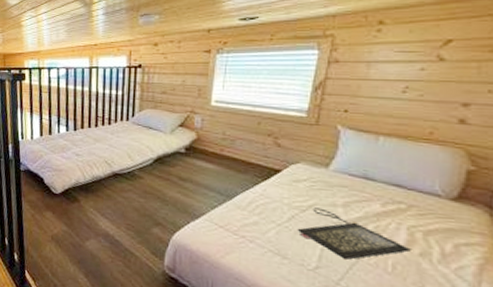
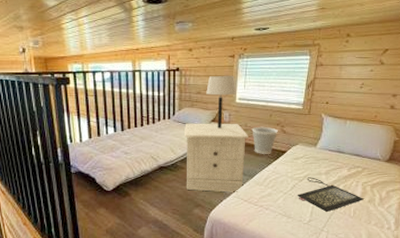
nightstand: none [144,126,228,215] -> present [185,123,249,192]
table lamp: none [173,73,212,135] -> present [206,75,236,129]
wastebasket: none [232,136,269,172] -> present [252,127,278,154]

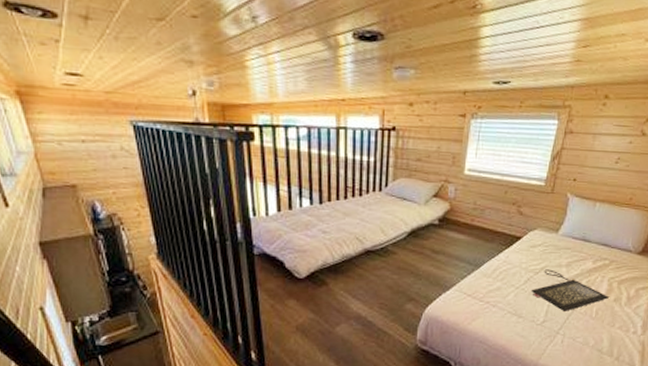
nightstand: present [185,123,249,192] -> none [397,197,478,285]
table lamp: present [206,75,236,129] -> none [428,139,466,206]
wastebasket: present [252,127,278,154] -> none [482,206,514,240]

